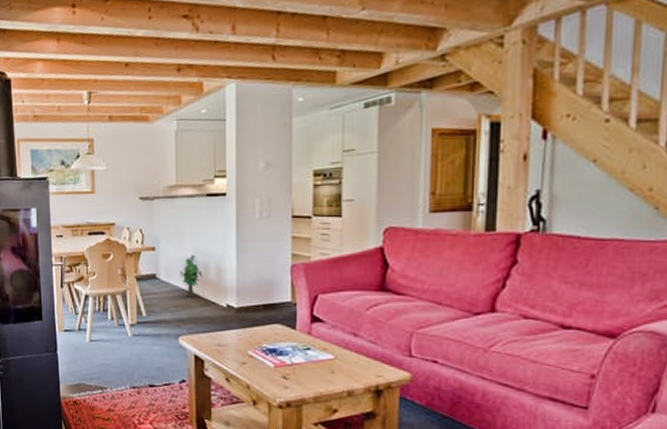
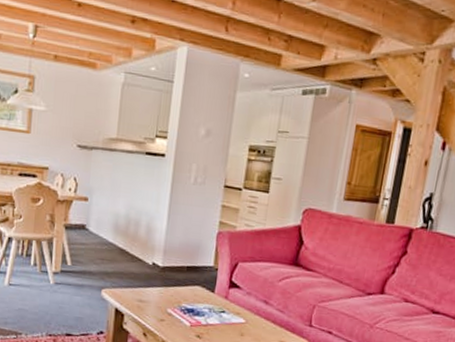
decorative plant: present [179,255,203,297] -> none [110,210,133,252]

